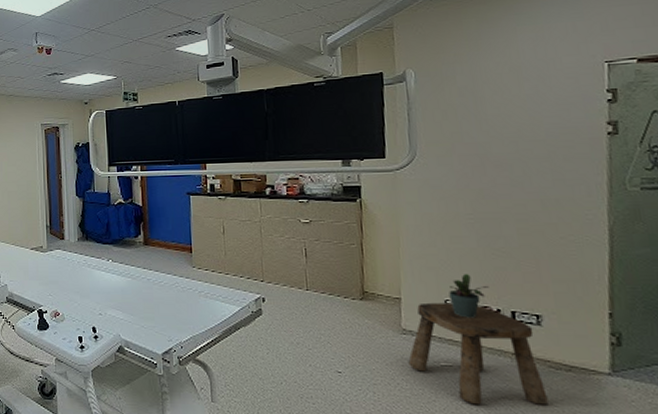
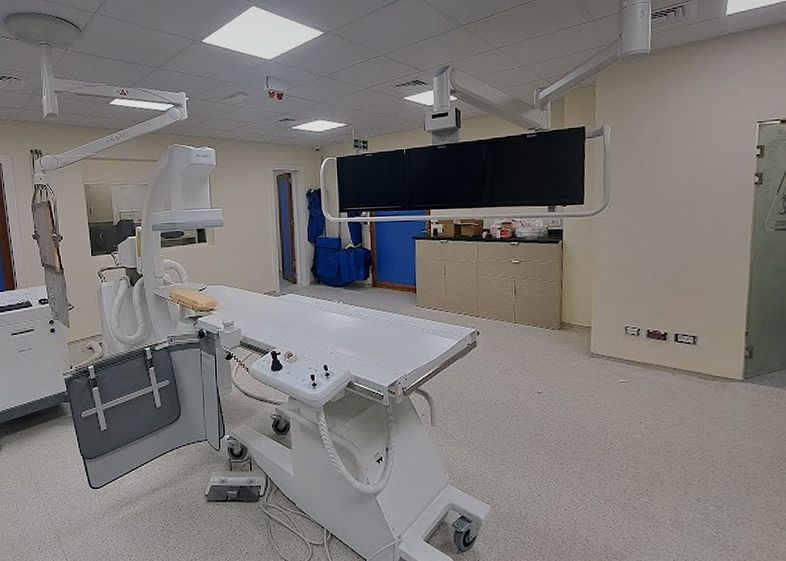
stool: present [408,302,548,405] -> none [594,329,698,413]
potted plant: present [449,274,489,318] -> none [629,304,659,341]

